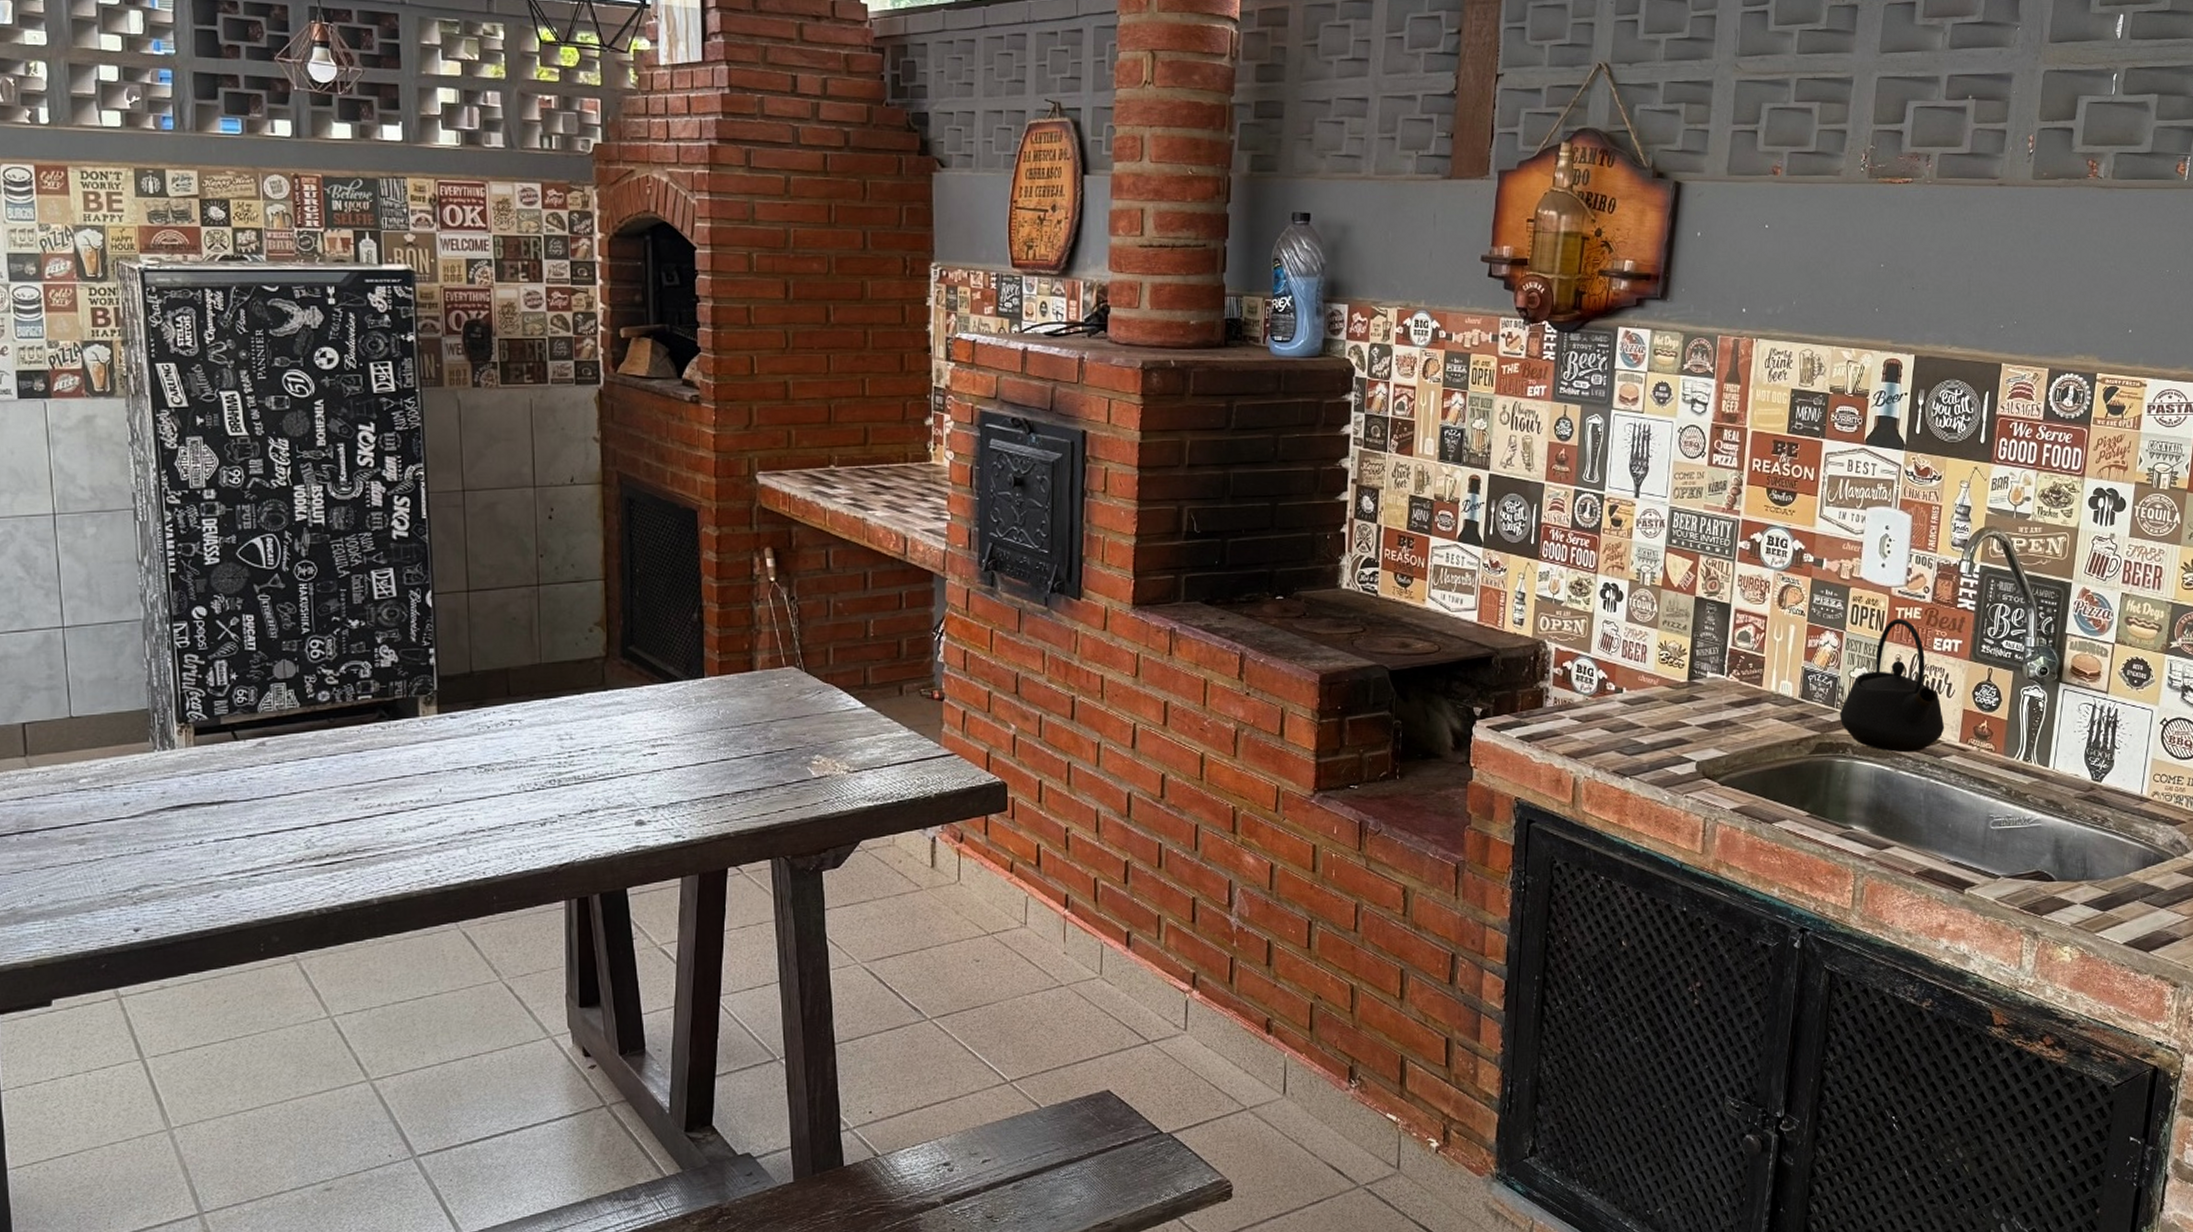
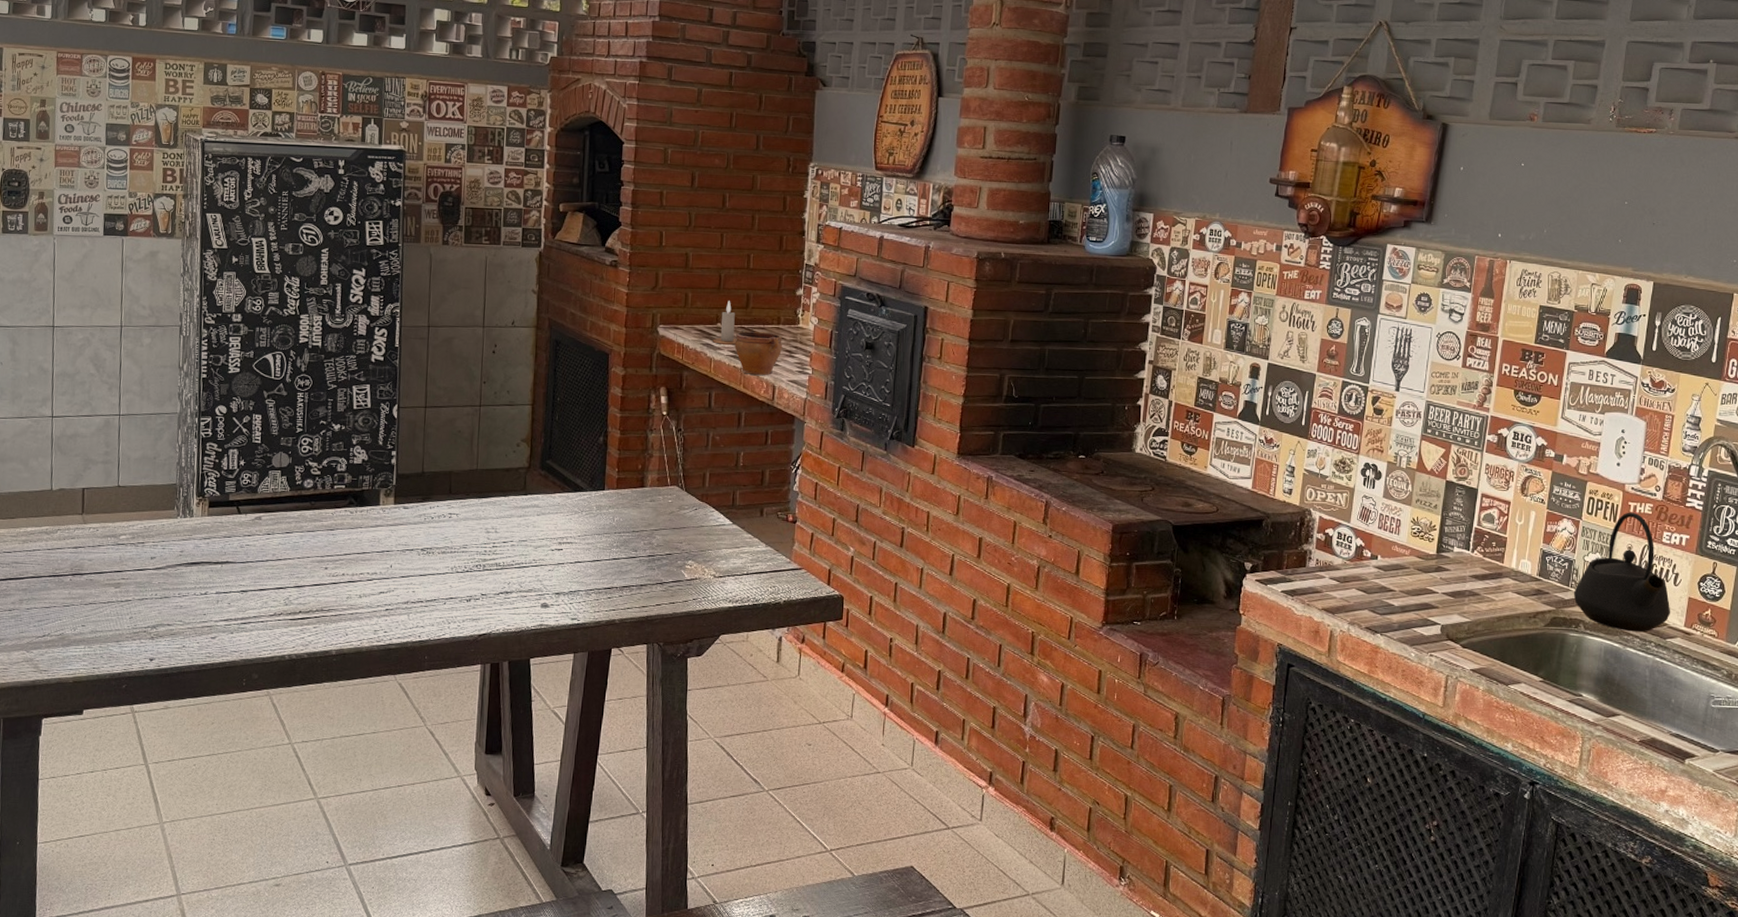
candle: none [826,437,856,491] -> present [713,301,737,345]
ceramic pot: none [853,470,912,525] -> present [734,329,782,375]

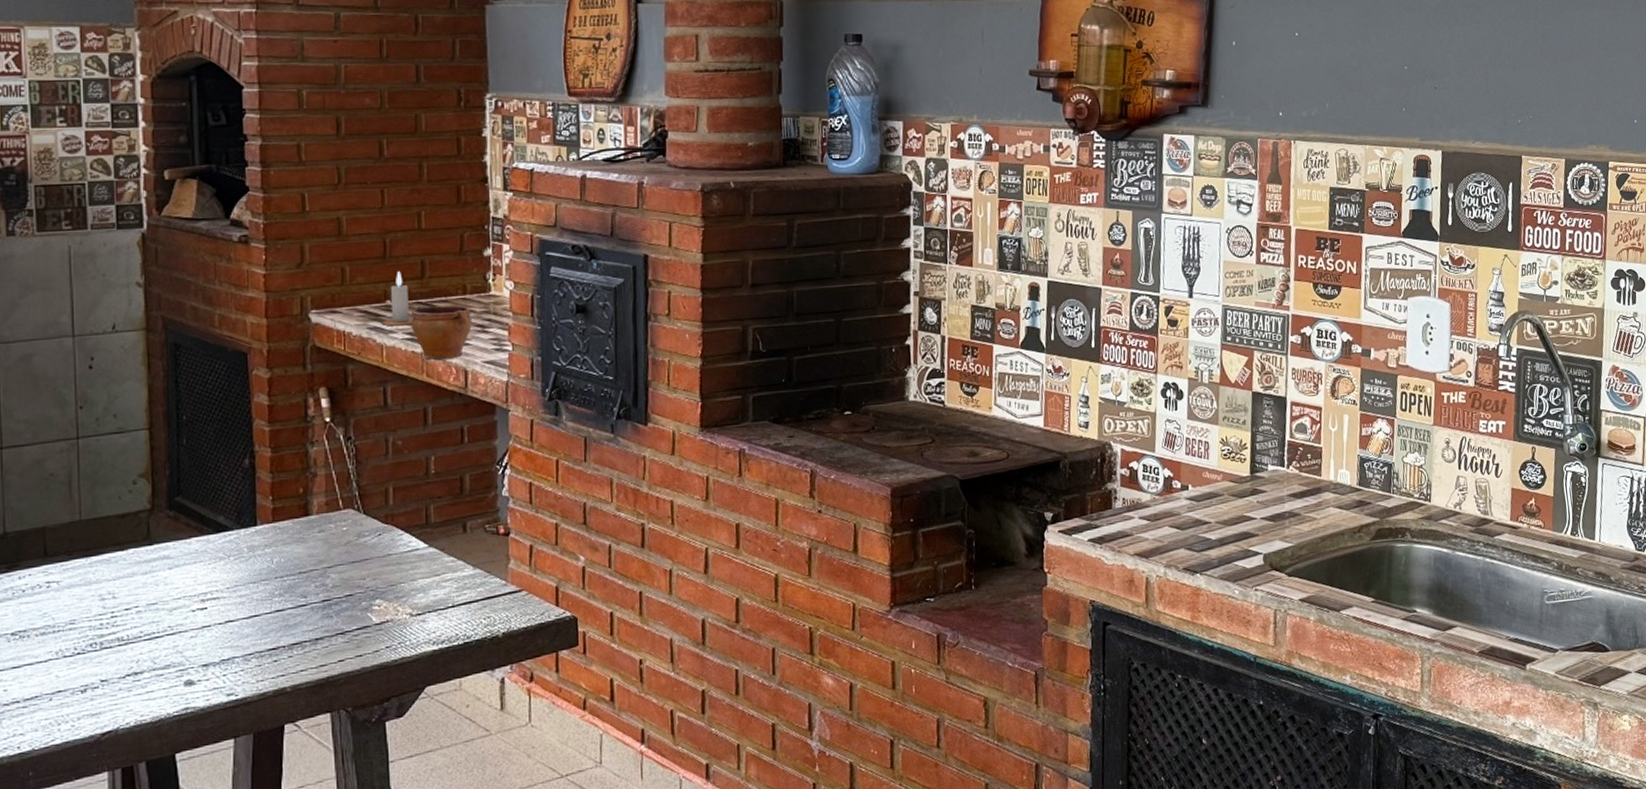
kettle: present [1573,512,1670,632] -> none [1396,403,1495,534]

